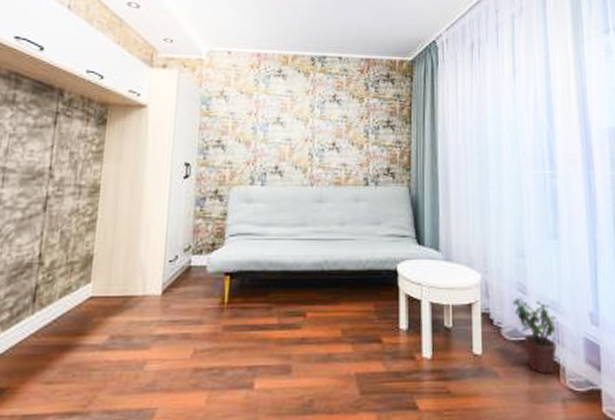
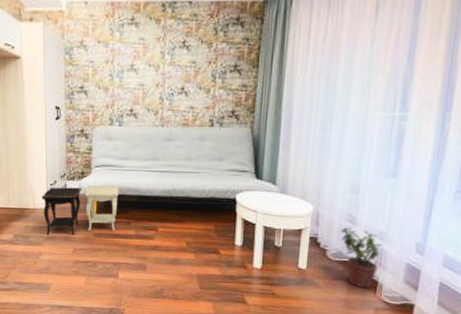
side table: none [155,259,259,333] -> present [41,184,119,235]

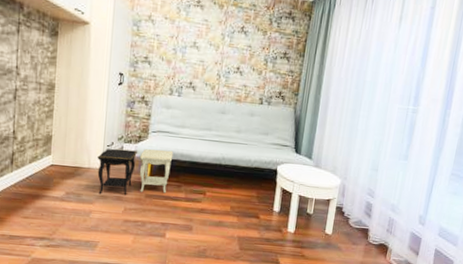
potted plant: present [340,226,382,289] -> none [361,199,394,253]

